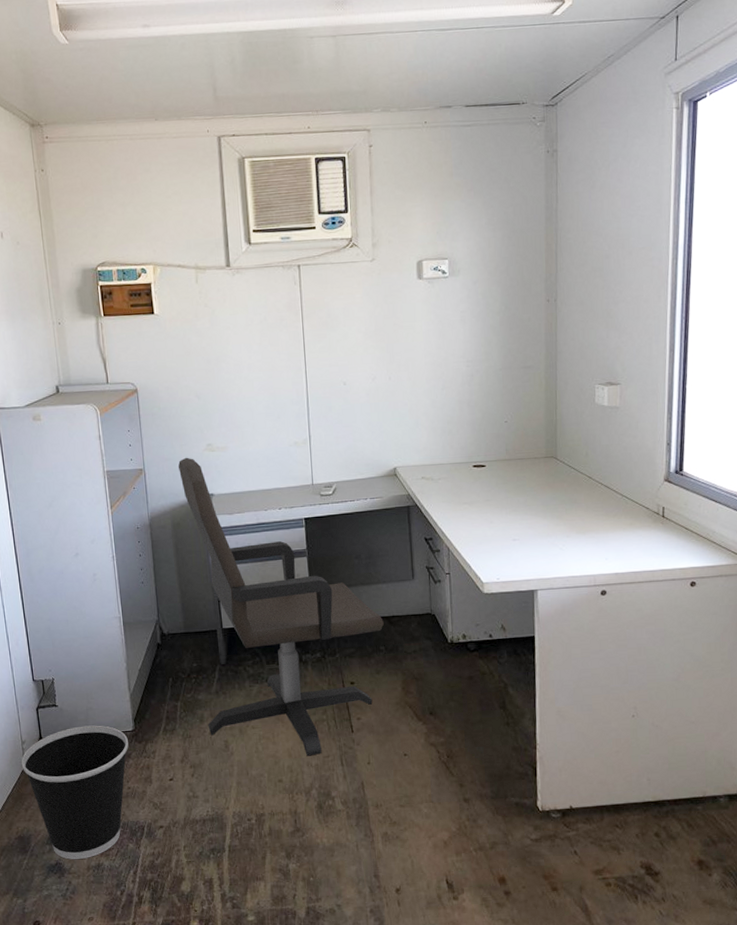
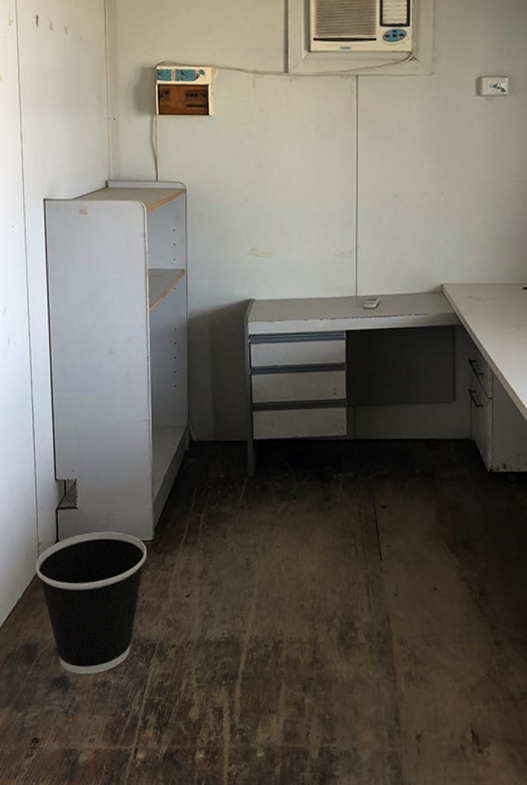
office chair: present [177,457,385,756] -> none [220,260,422,582]

